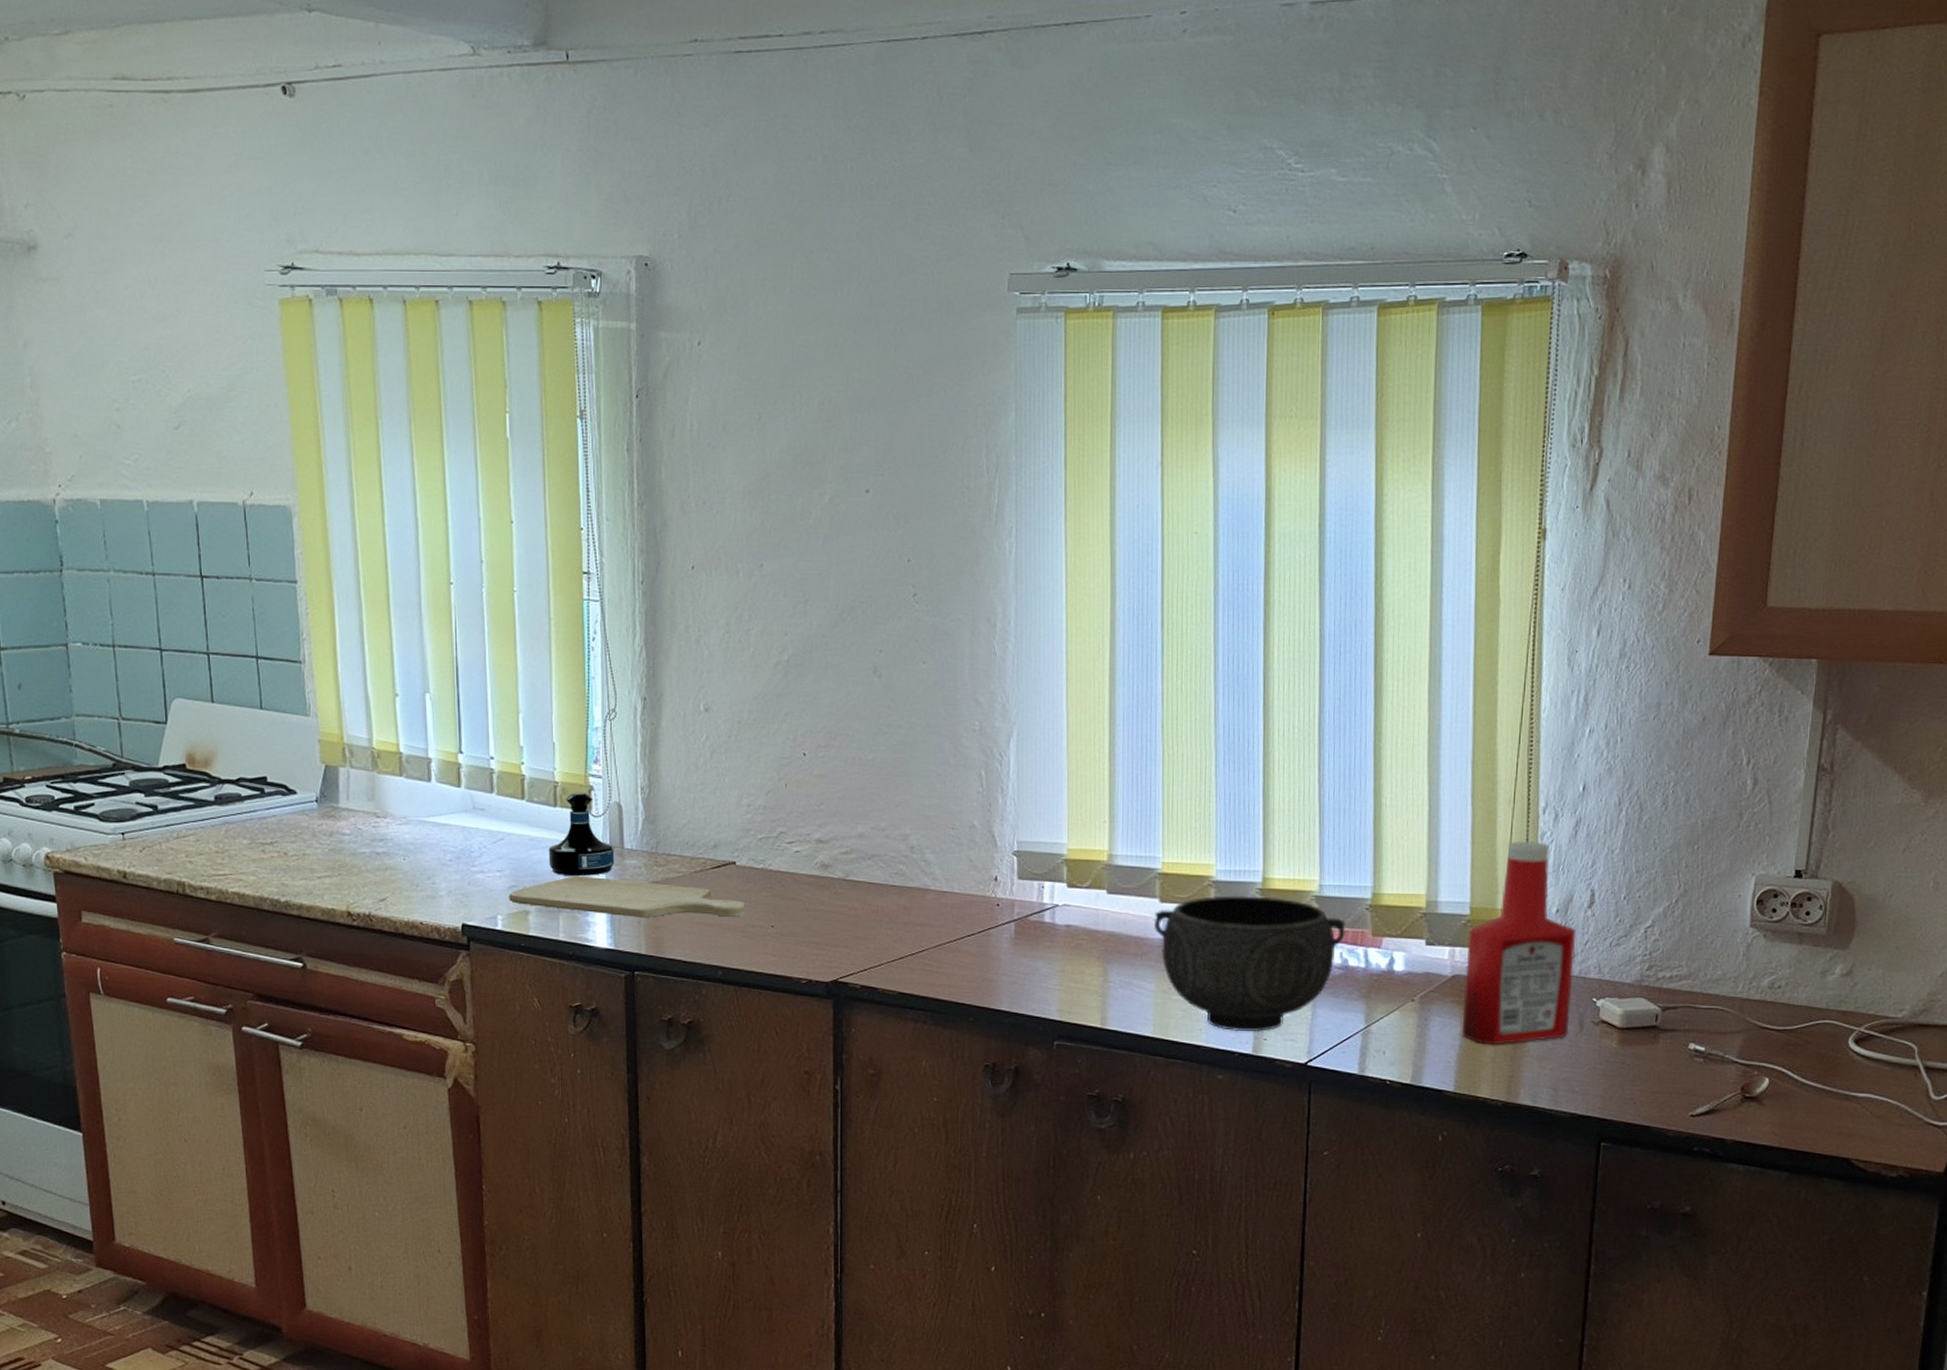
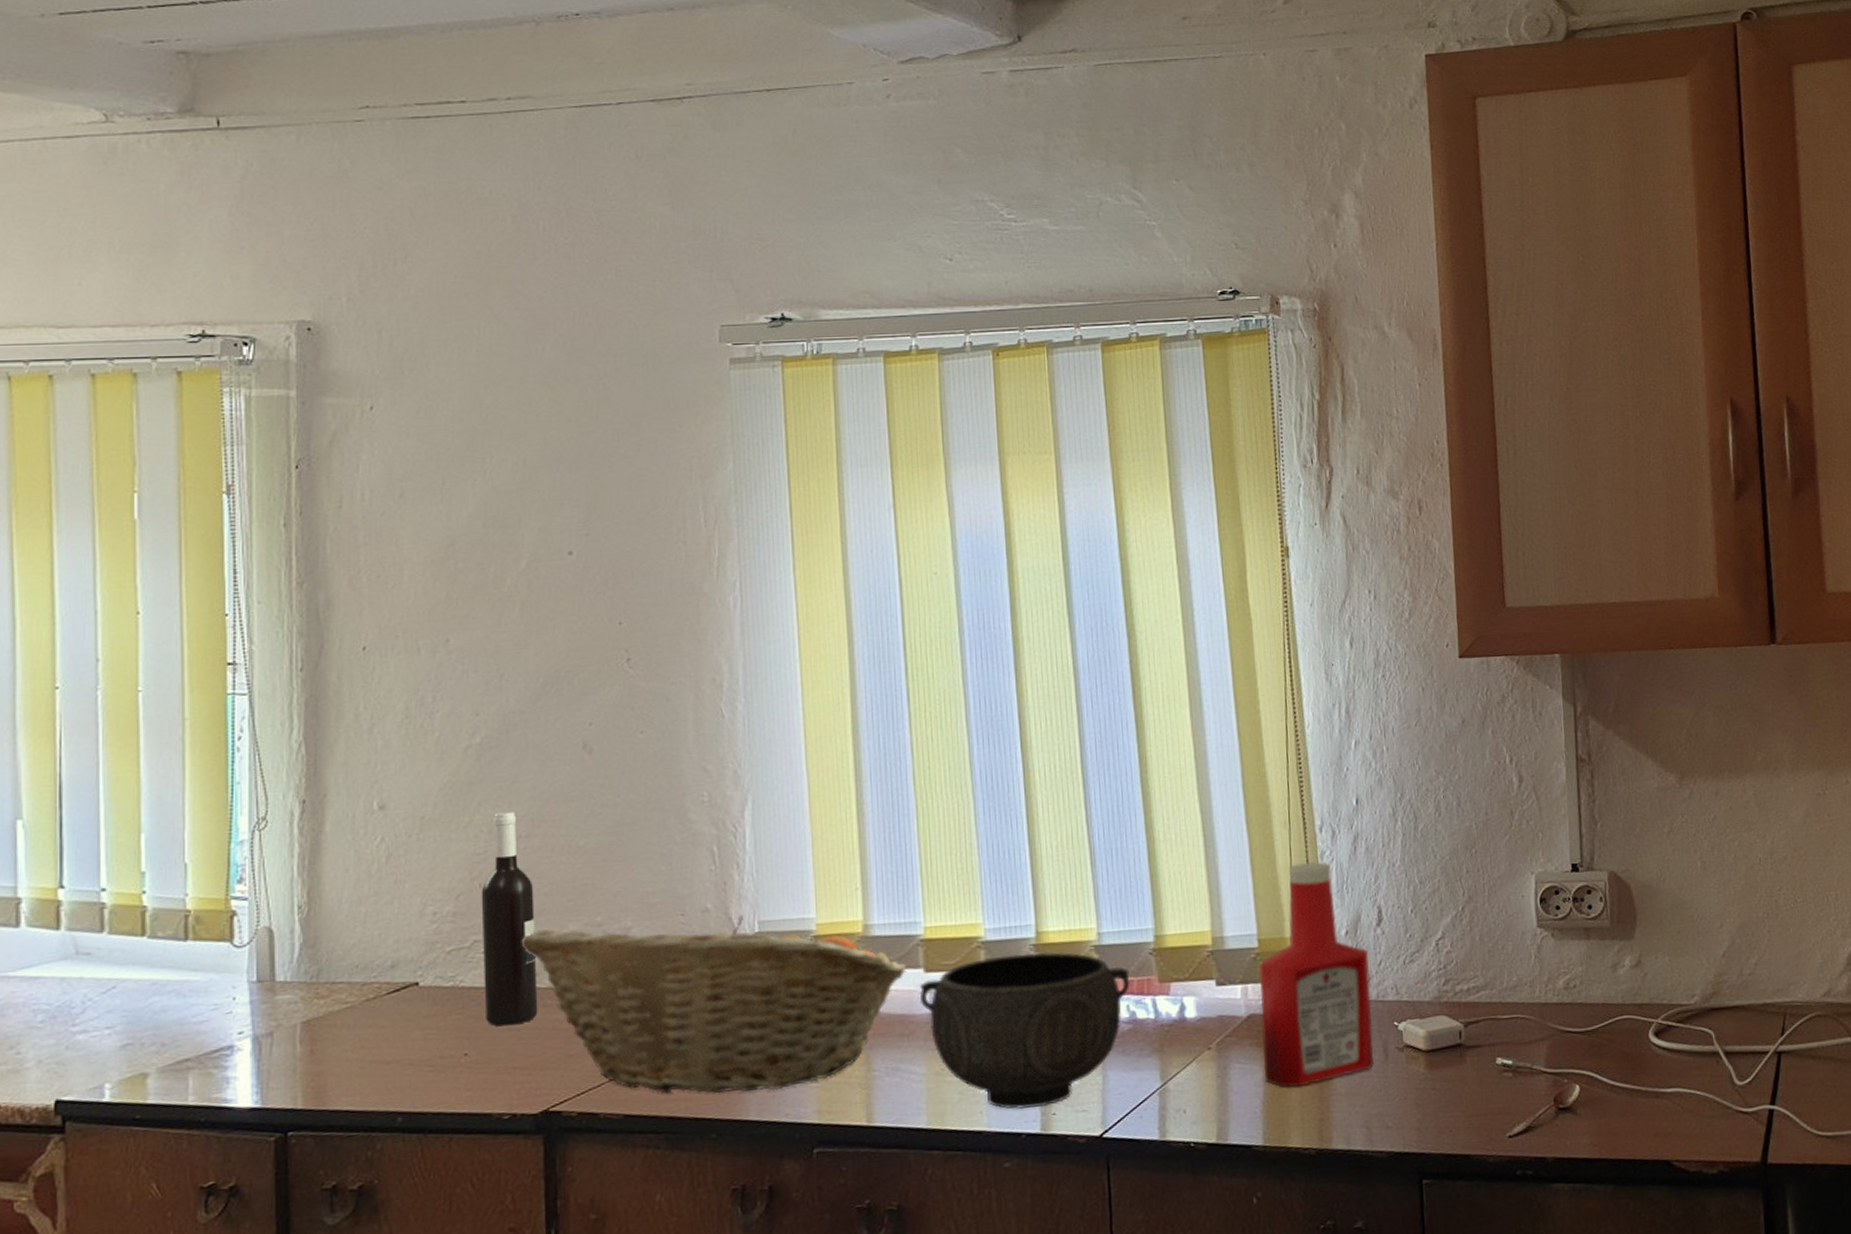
chopping board: present [509,877,746,918] -> none [121,1018,432,1066]
tequila bottle: present [548,792,615,876] -> none [176,919,263,1024]
wine bottle: none [786,722,831,907] -> present [481,810,538,1027]
fruit basket: none [818,829,1144,988] -> present [521,915,906,1094]

